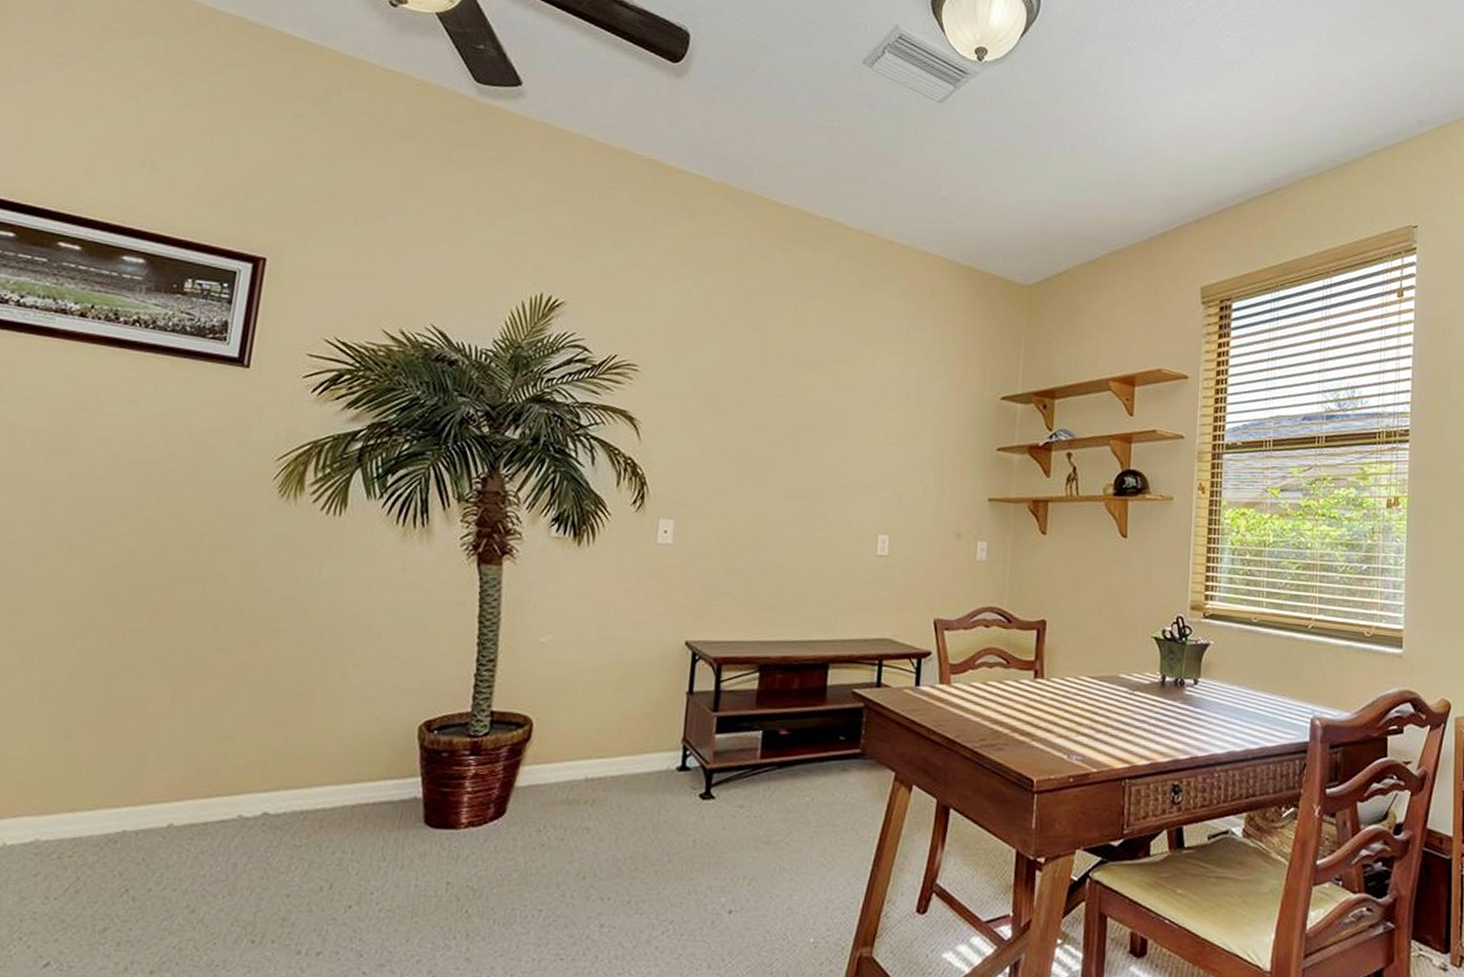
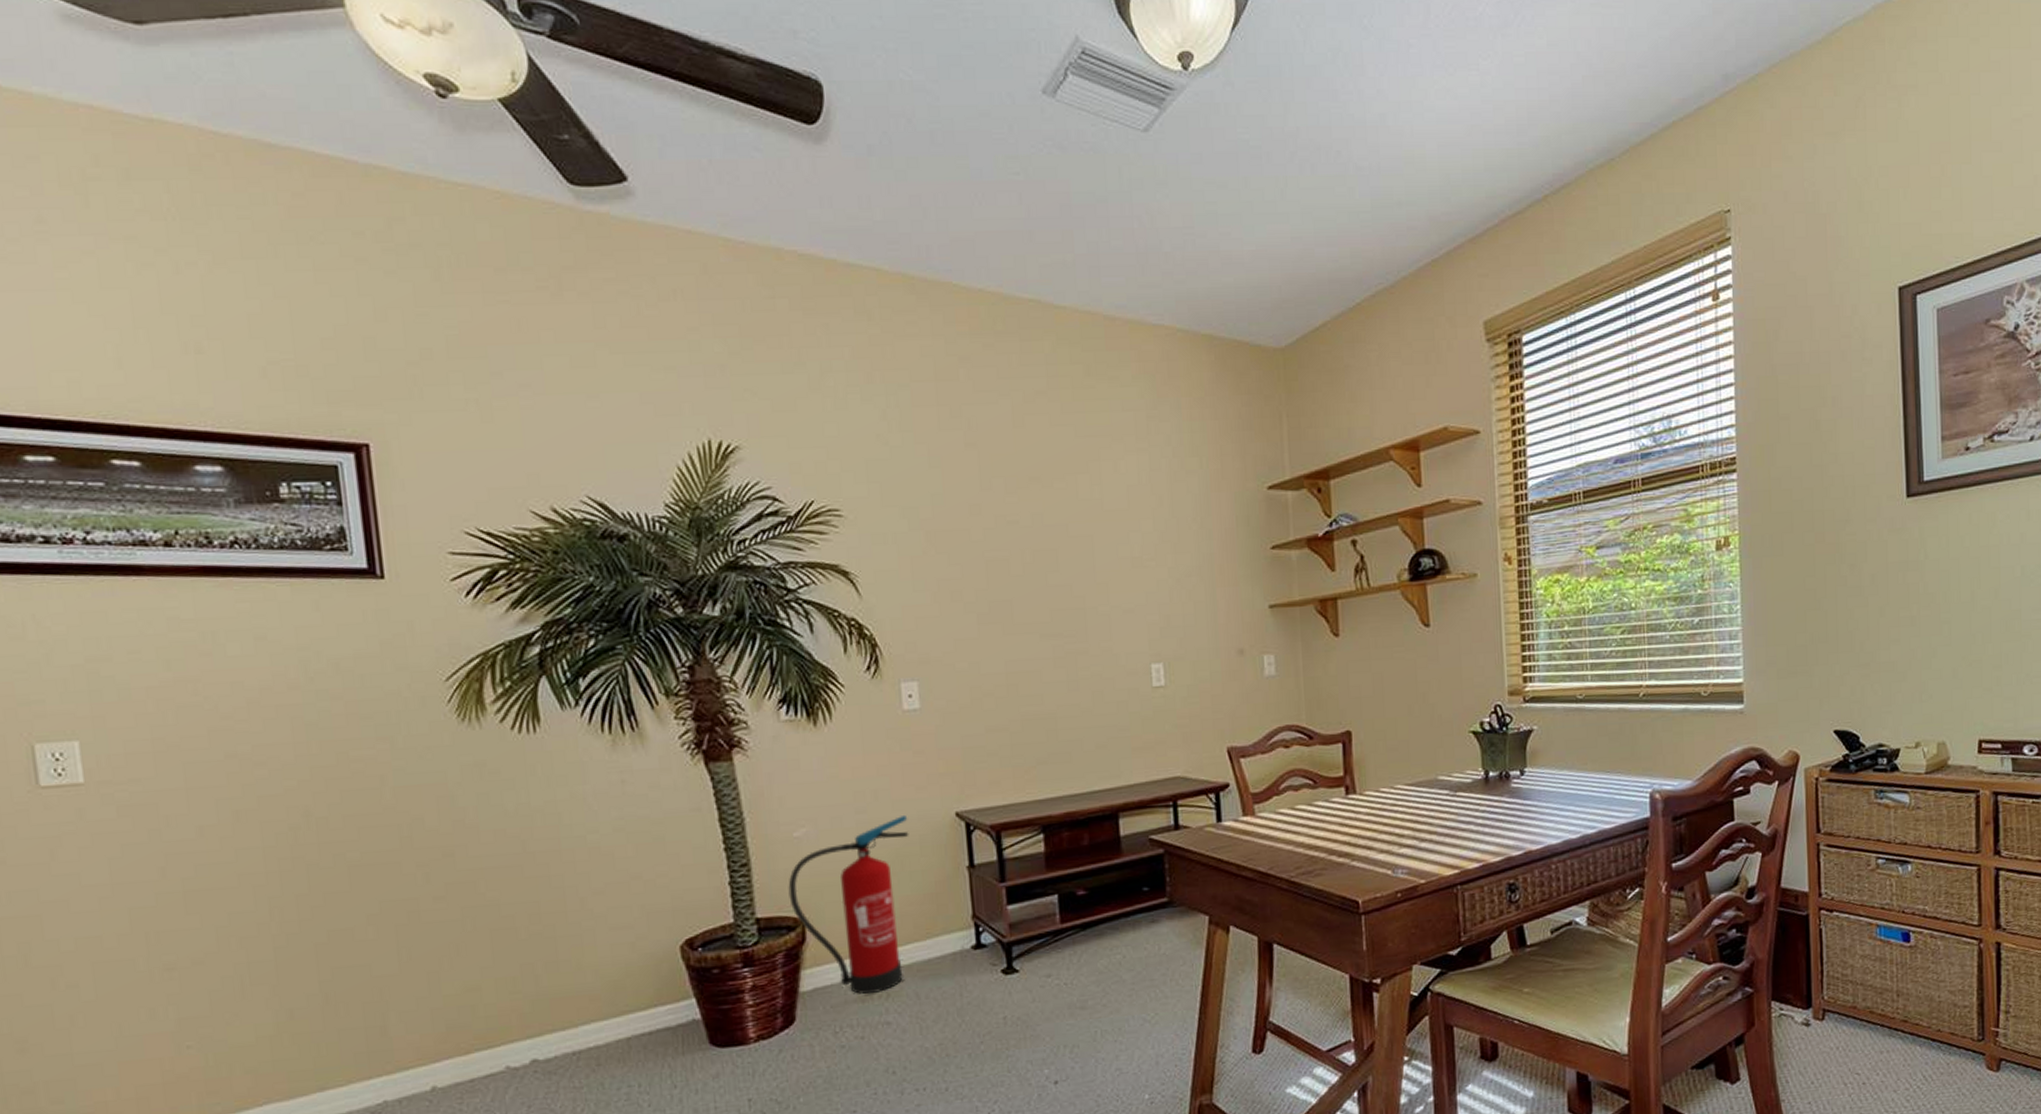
fire extinguisher: none [524,636,643,798] -> present [788,814,909,994]

